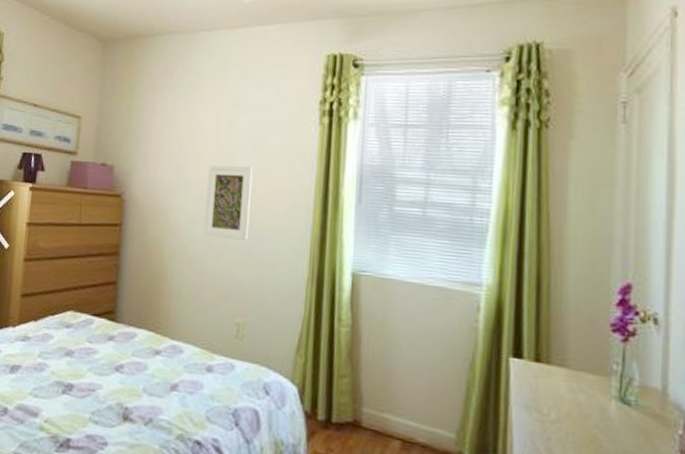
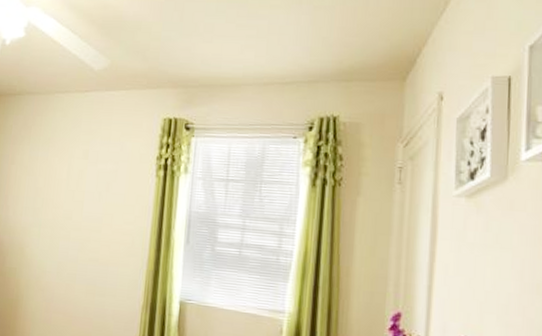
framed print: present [203,165,254,240] -> none [54,208,100,273]

